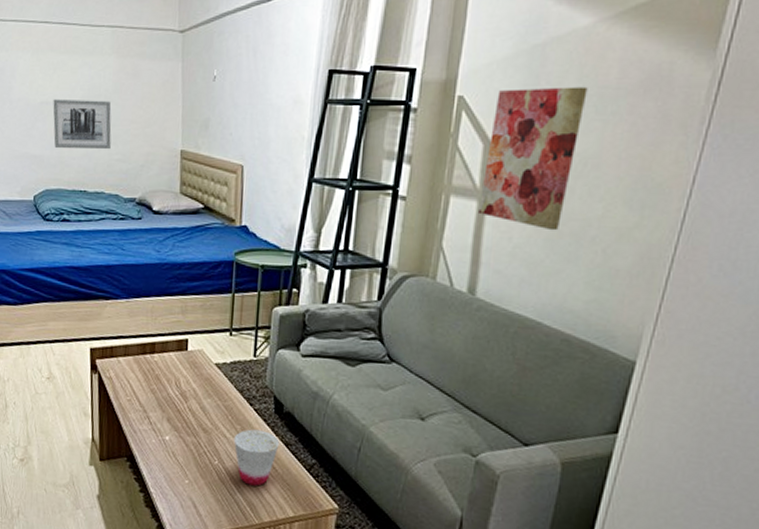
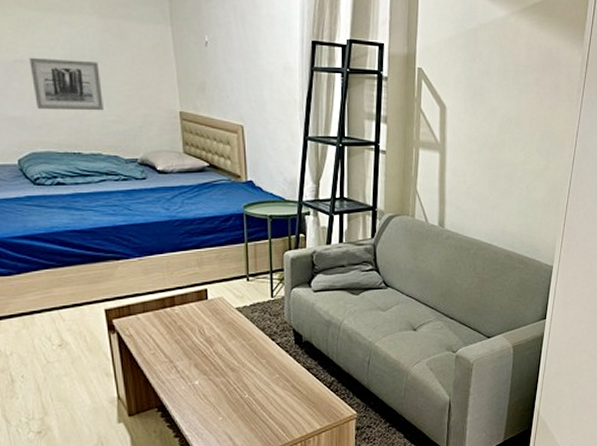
cup: present [233,429,280,486] -> none [260,360,302,410]
wall art: present [477,86,588,231] -> none [440,63,507,174]

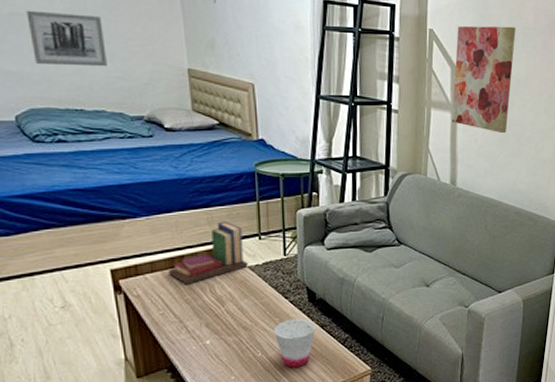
book: none [159,263,236,326] -> present [168,221,248,286]
cup: none [260,360,302,410] -> present [273,318,316,368]
wall art: none [440,63,507,174] -> present [451,25,516,134]

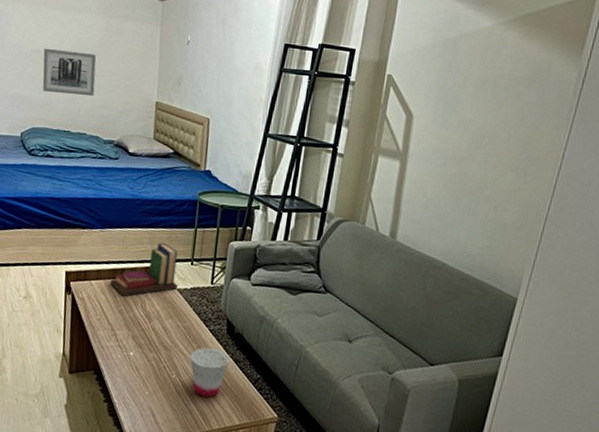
wall art: present [451,25,516,134] -> none [399,72,487,190]

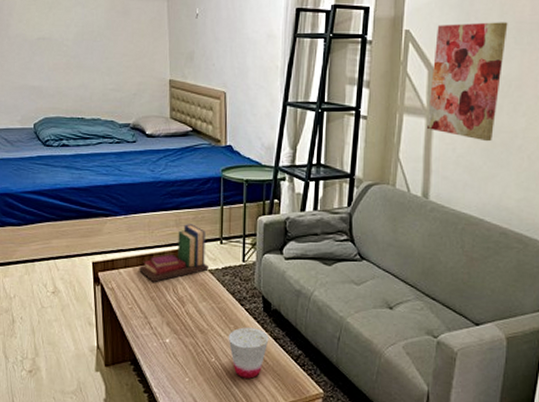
wall art: present [42,48,96,97] -> none [49,35,105,80]
wall art: none [399,72,487,190] -> present [426,22,508,142]

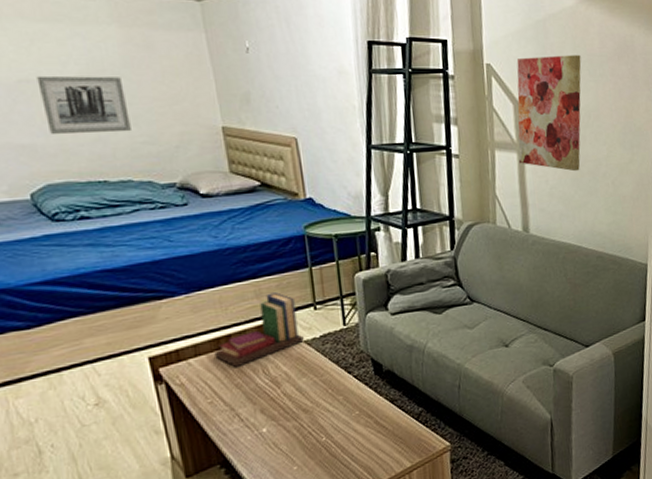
wall art: none [49,35,105,80] -> present [36,75,131,134]
cup: present [228,327,269,379] -> none [338,394,385,451]

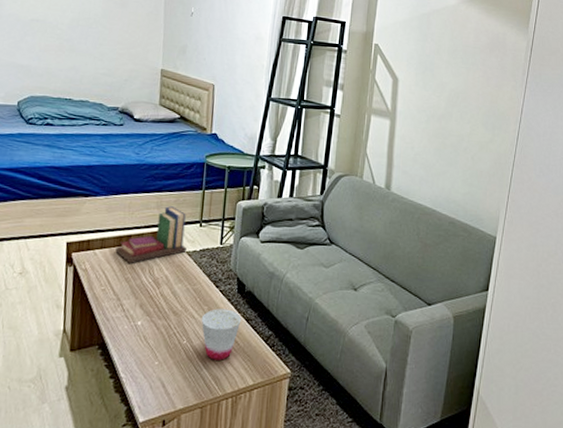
wall art: present [36,75,131,134] -> none [42,17,100,65]
cup: none [338,394,385,451] -> present [201,309,242,360]
wall art: present [516,54,582,172] -> none [390,42,457,143]

